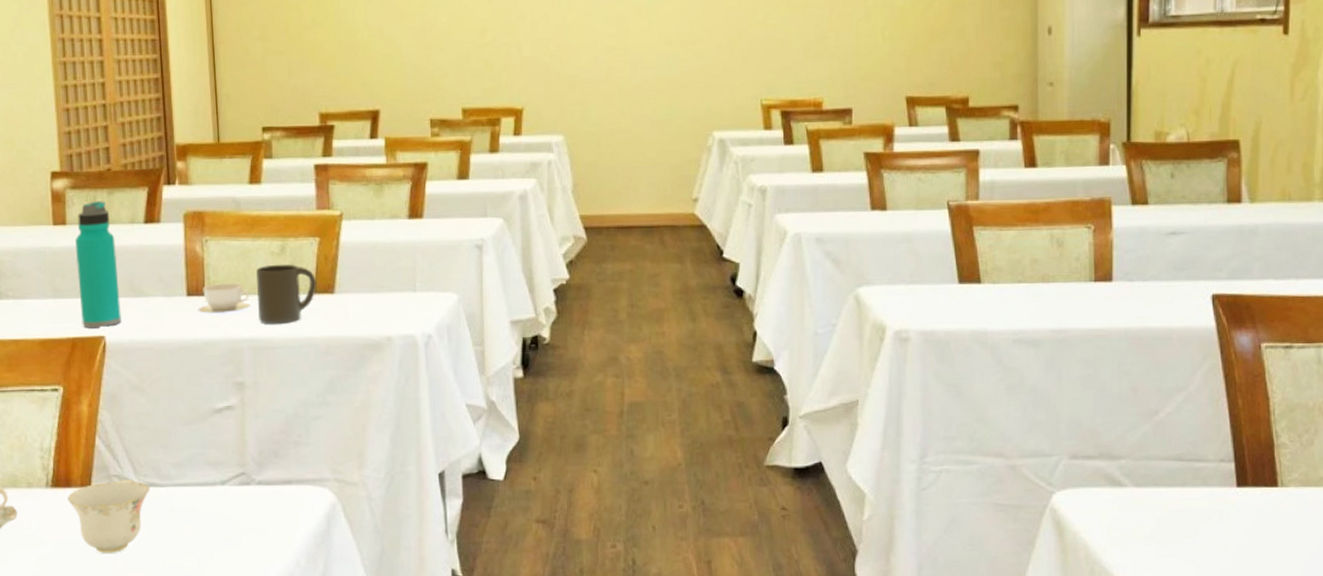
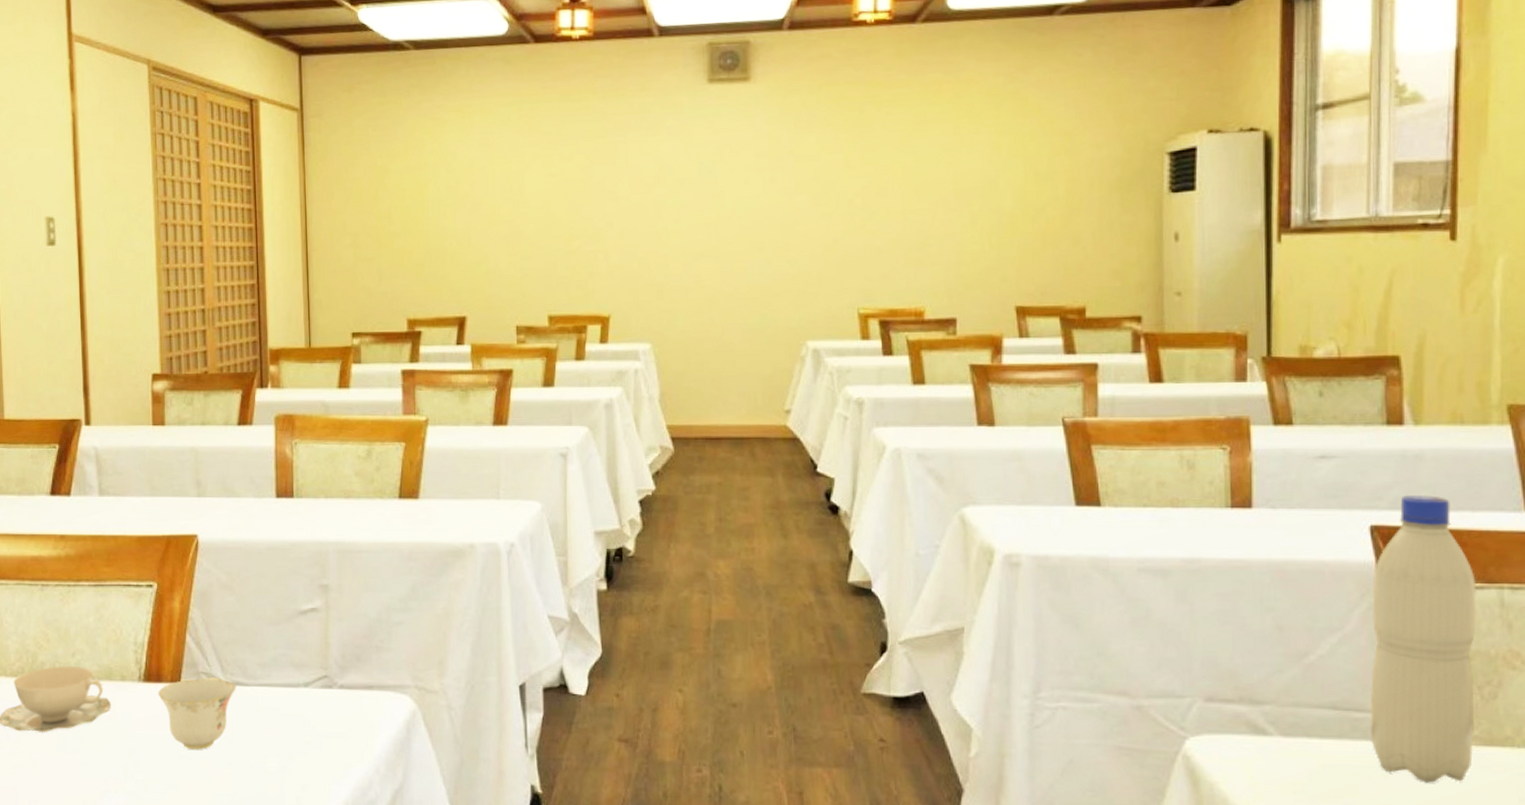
water bottle: present [75,201,121,327] -> none [172,403,214,526]
teacup: present [198,283,251,314] -> none [286,486,337,517]
cup: present [256,264,317,324] -> none [343,468,402,528]
water bottle: none [1209,266,1298,522] -> present [1370,495,1476,783]

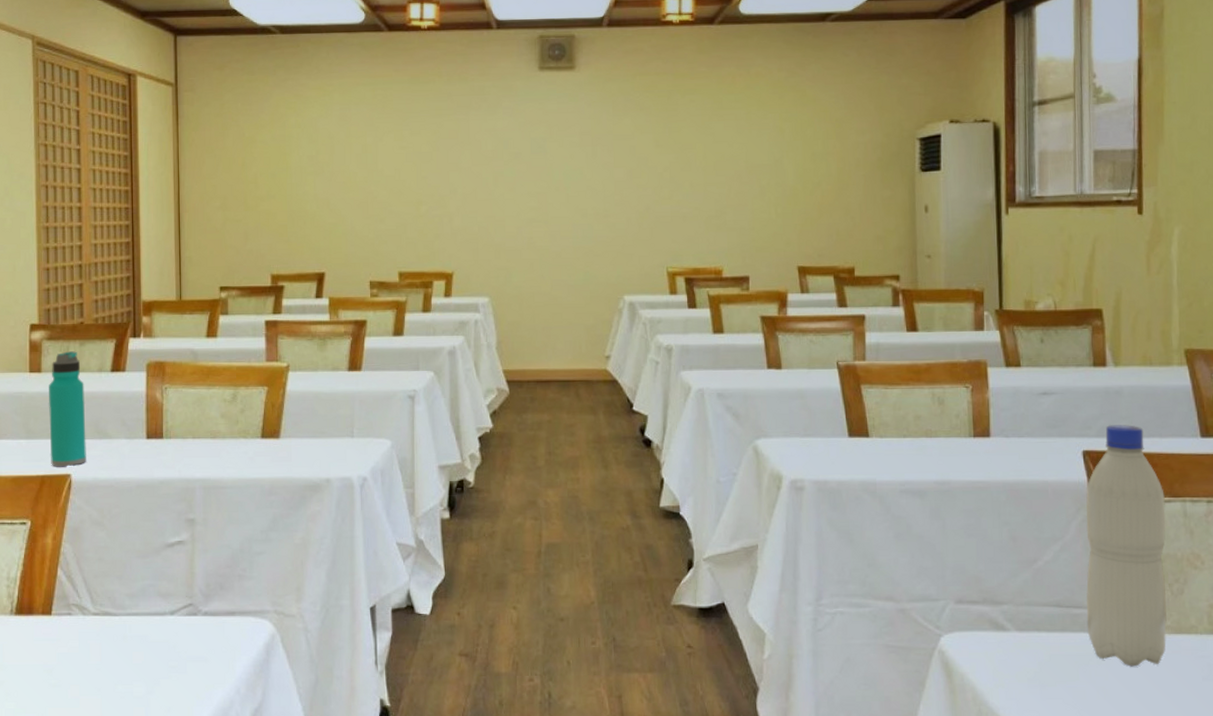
teacup: present [158,677,236,750] -> none [29,608,105,678]
water bottle: none [172,403,214,526] -> present [48,351,86,466]

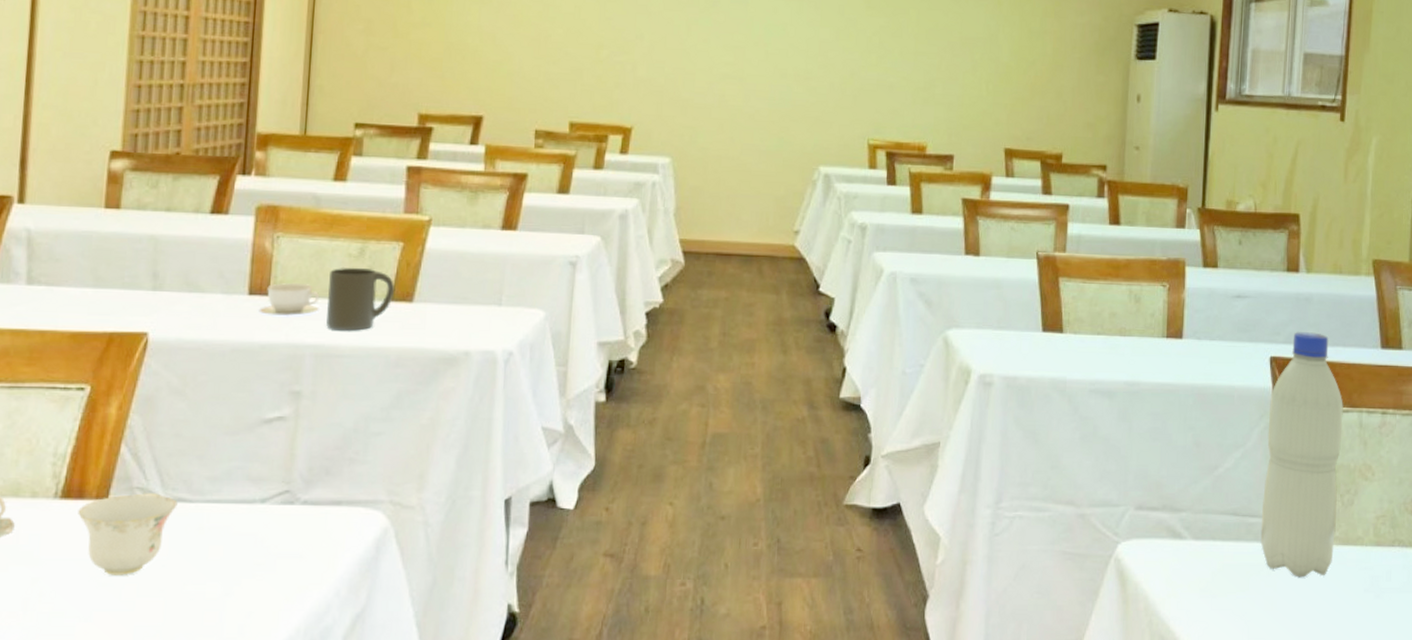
teacup: none [29,608,105,678] -> present [78,493,178,575]
water bottle: present [48,351,86,466] -> none [122,186,175,323]
teacup: none [155,427,204,456] -> present [258,283,320,317]
cup: none [210,410,264,465] -> present [326,267,395,331]

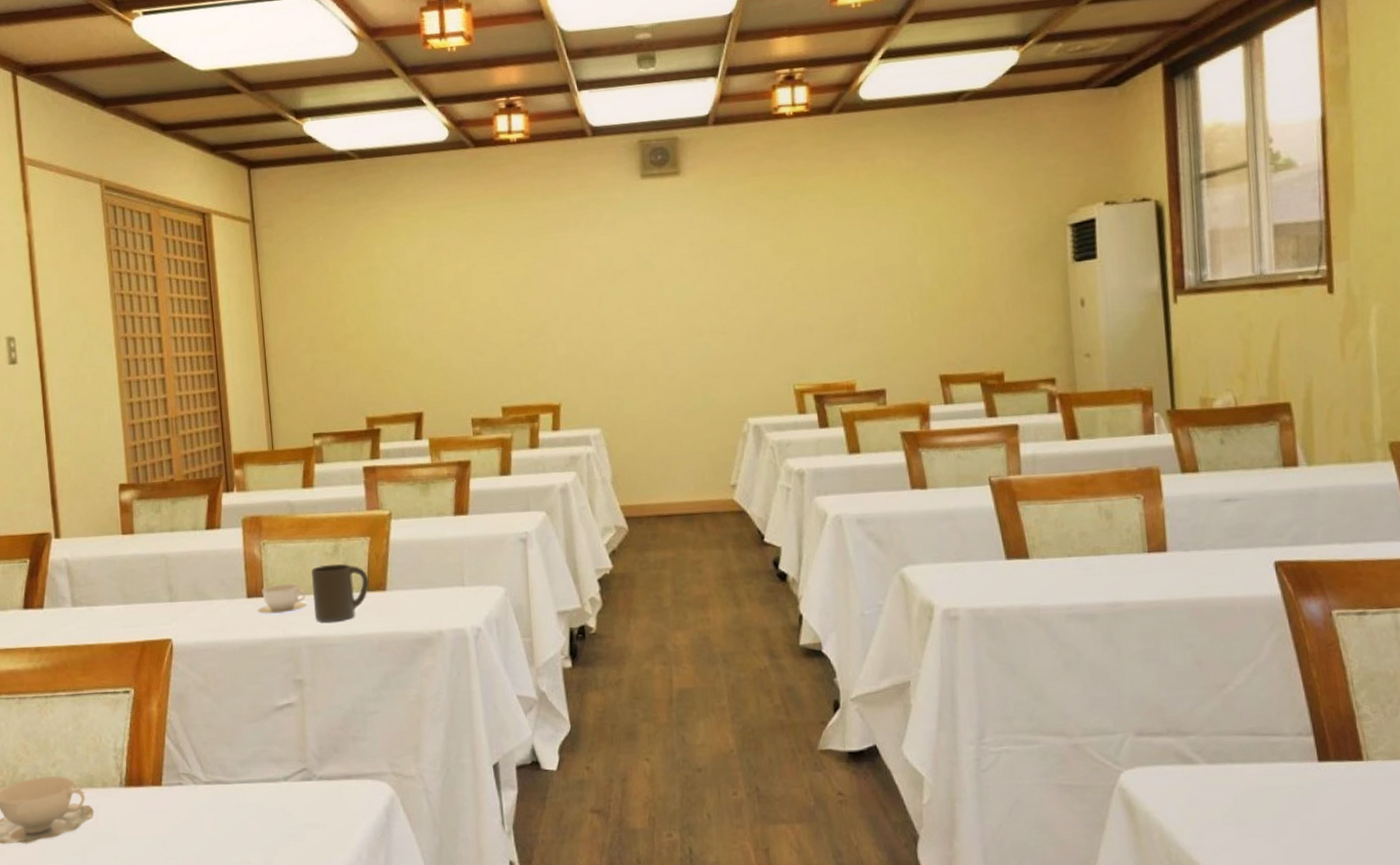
teacup: present [78,493,178,575] -> none [140,777,217,850]
water bottle: present [1260,332,1343,578] -> none [1280,530,1381,798]

